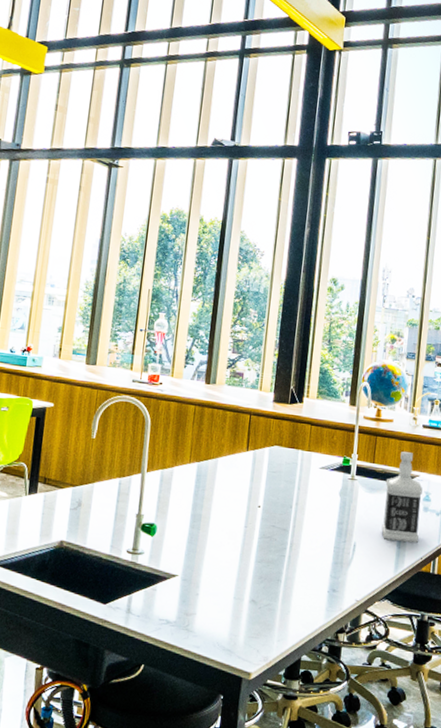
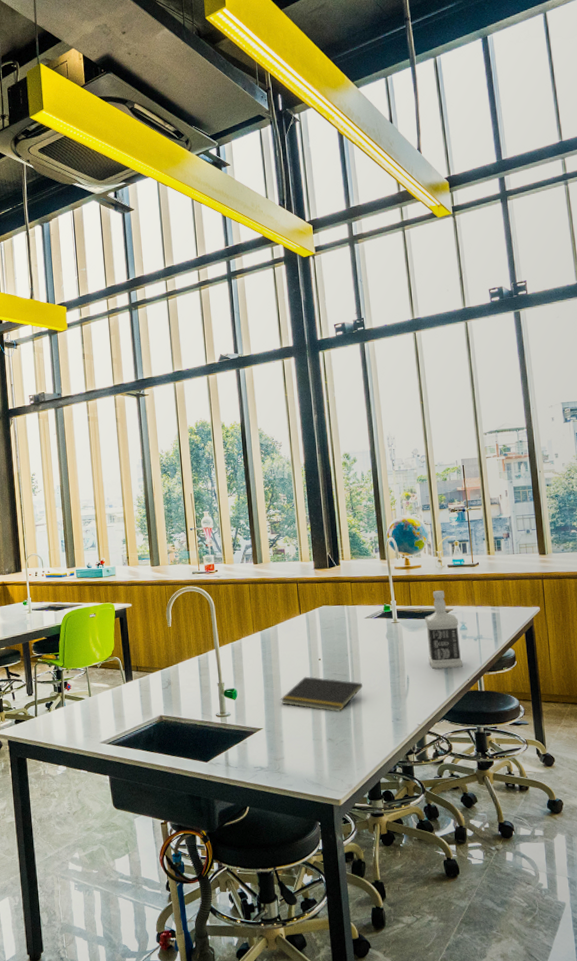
notepad: none [204,523,302,571] -> present [280,676,363,712]

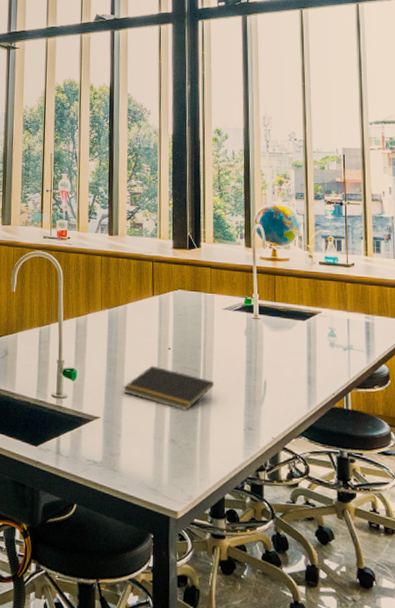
bottle: present [424,590,463,669] -> none [289,288,328,380]

